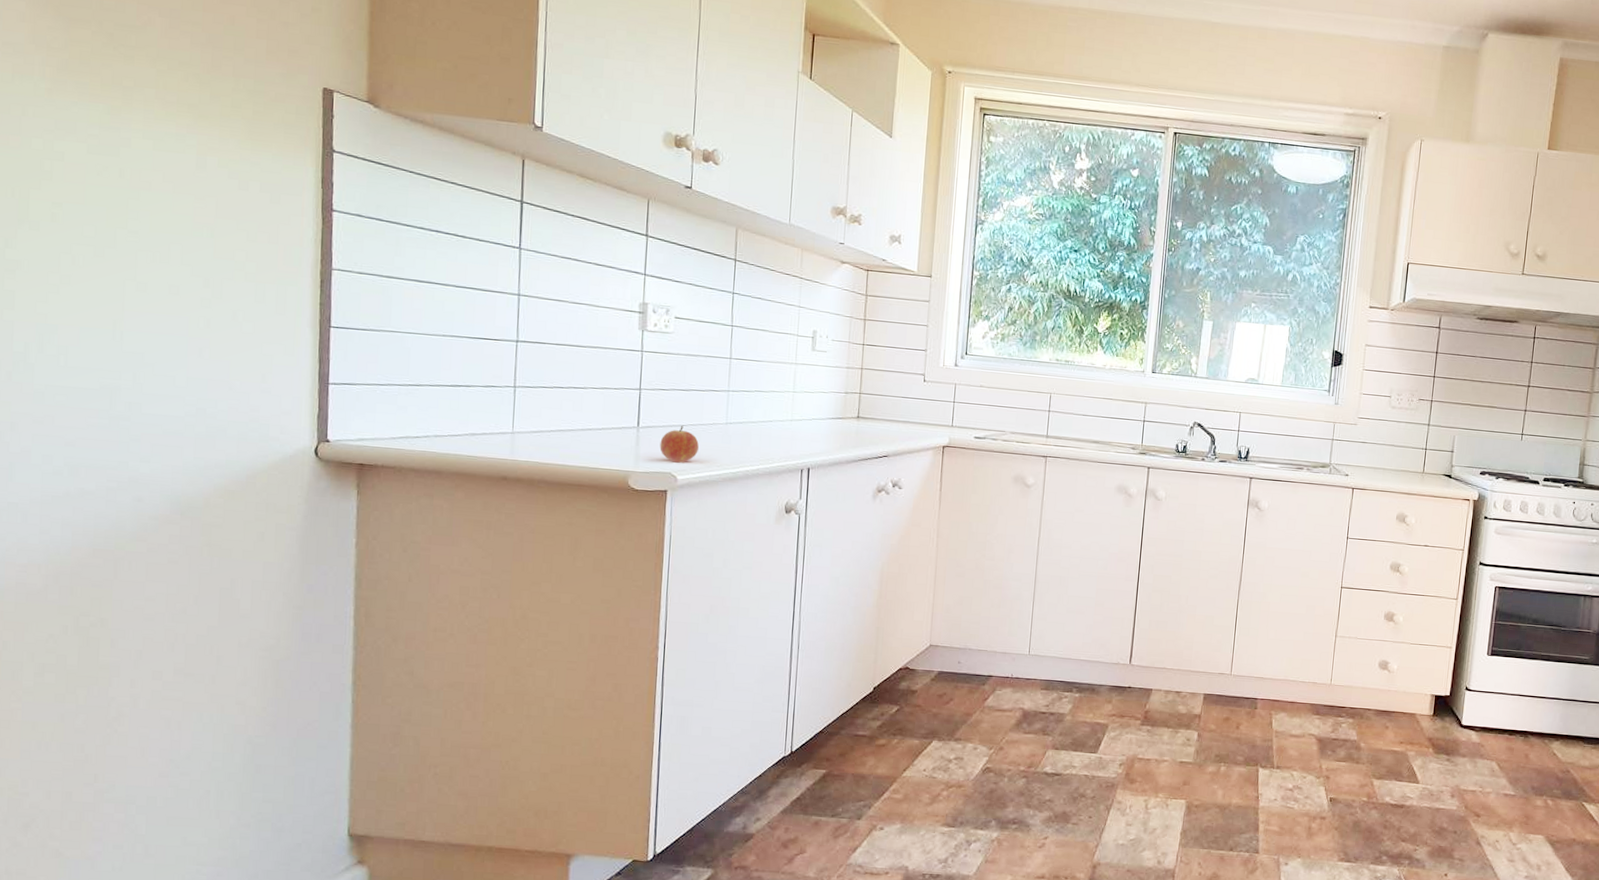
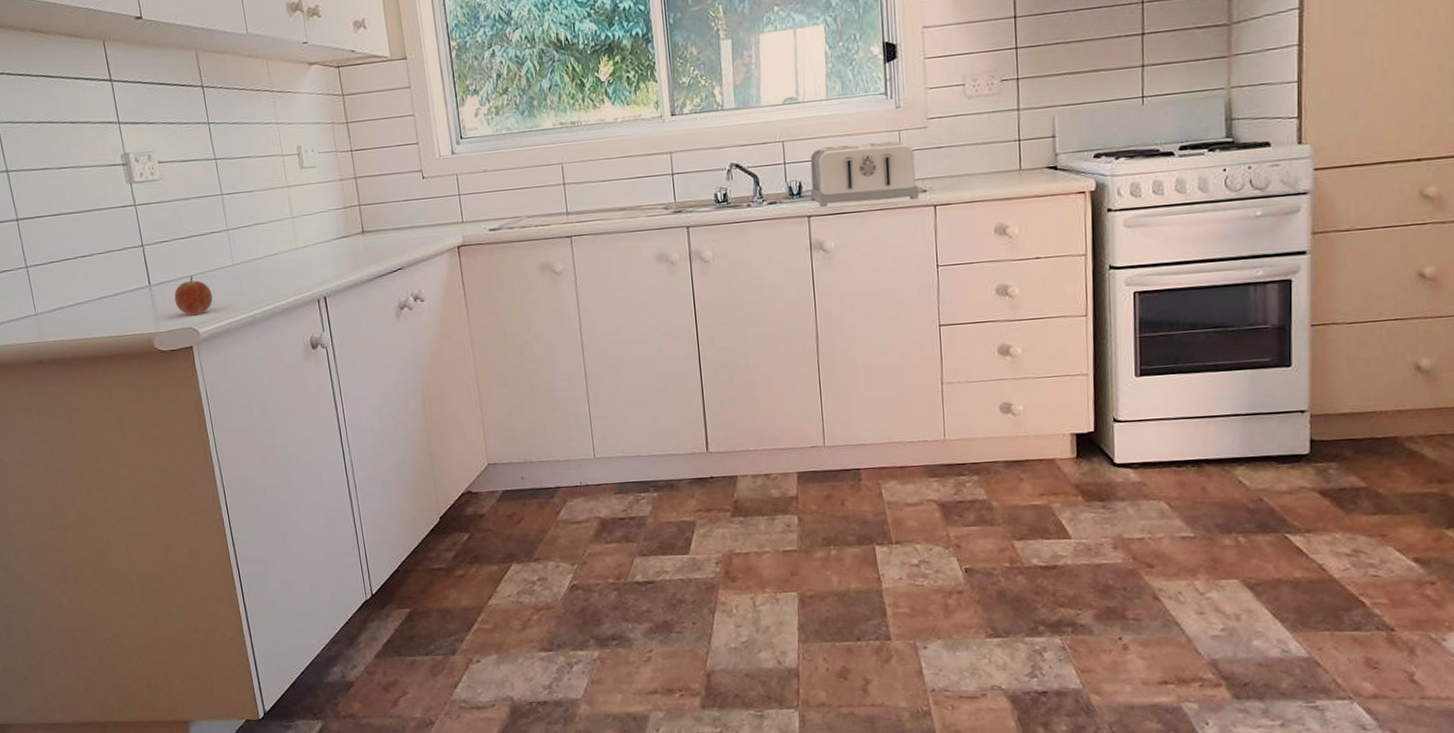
toaster: none [1254,423,1344,481] -> present [810,140,919,208]

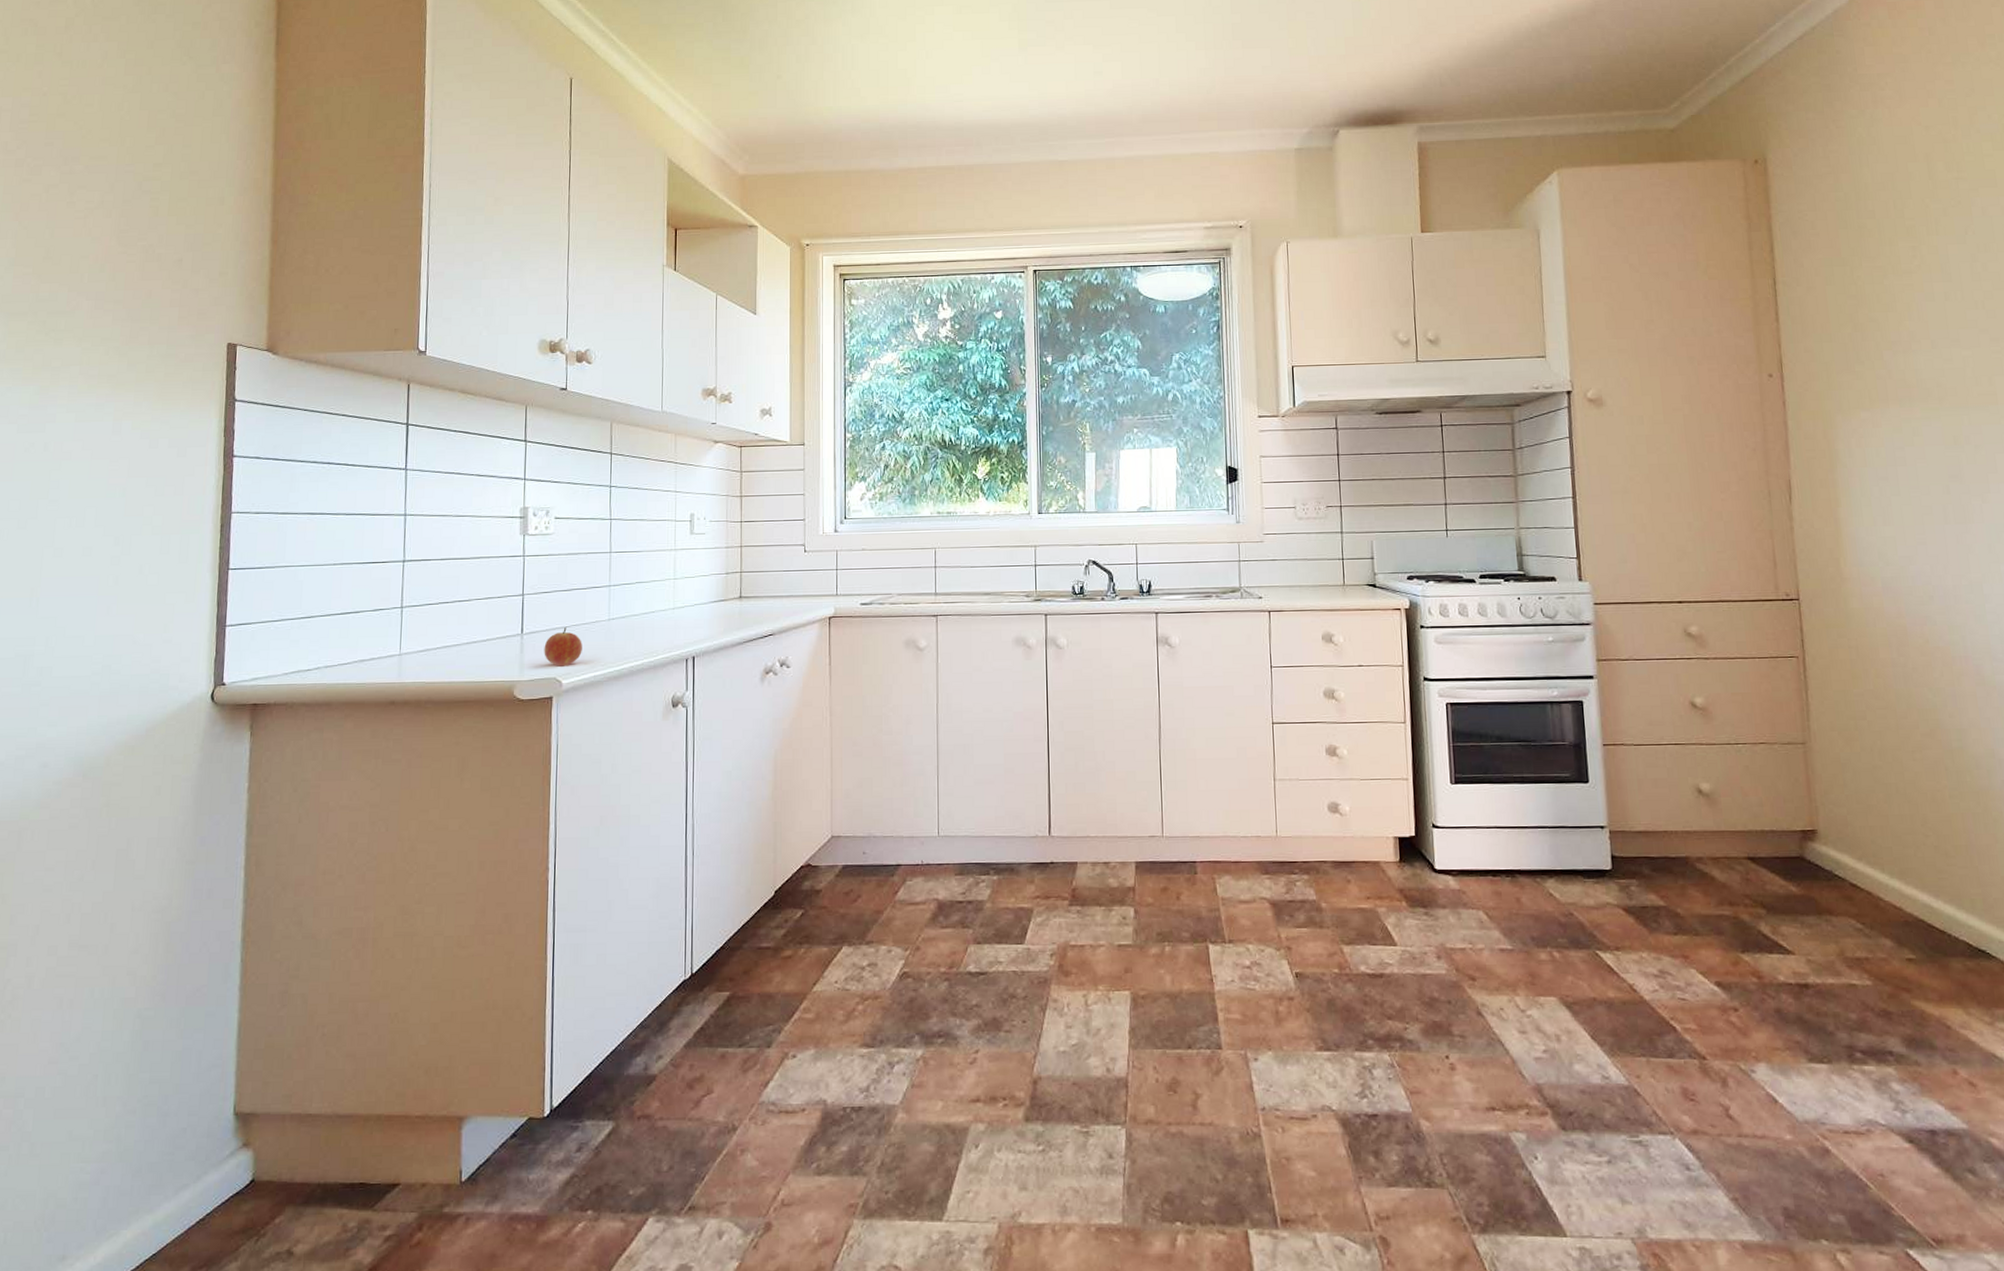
toaster: present [810,140,919,208] -> none [1158,551,1255,606]

